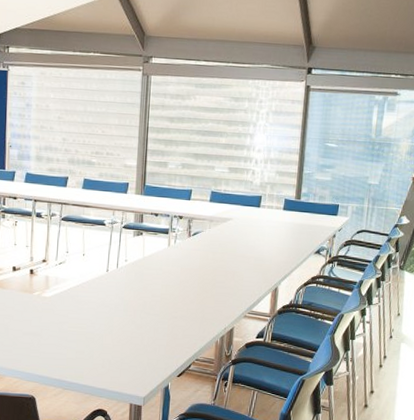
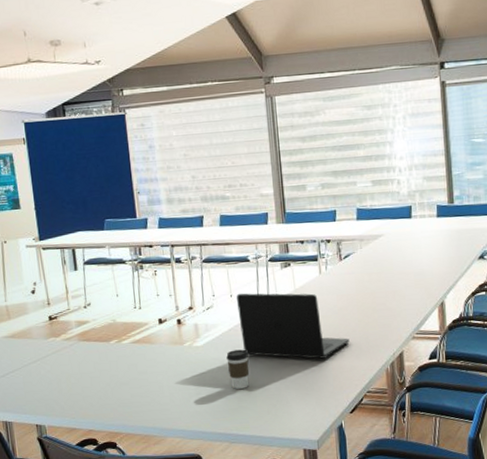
coffee cup: none [71,305,92,341] -> present [226,349,250,389]
laptop: none [88,253,187,324] -> present [237,293,350,359]

